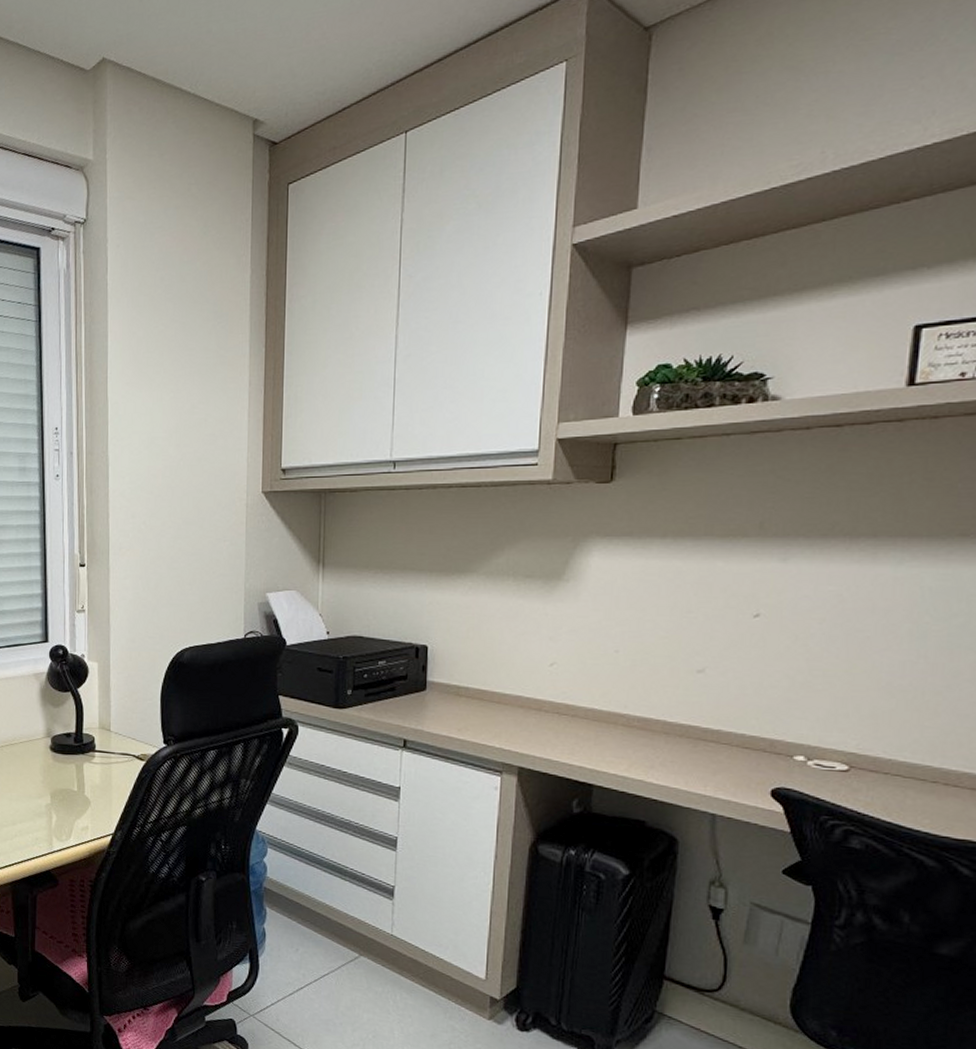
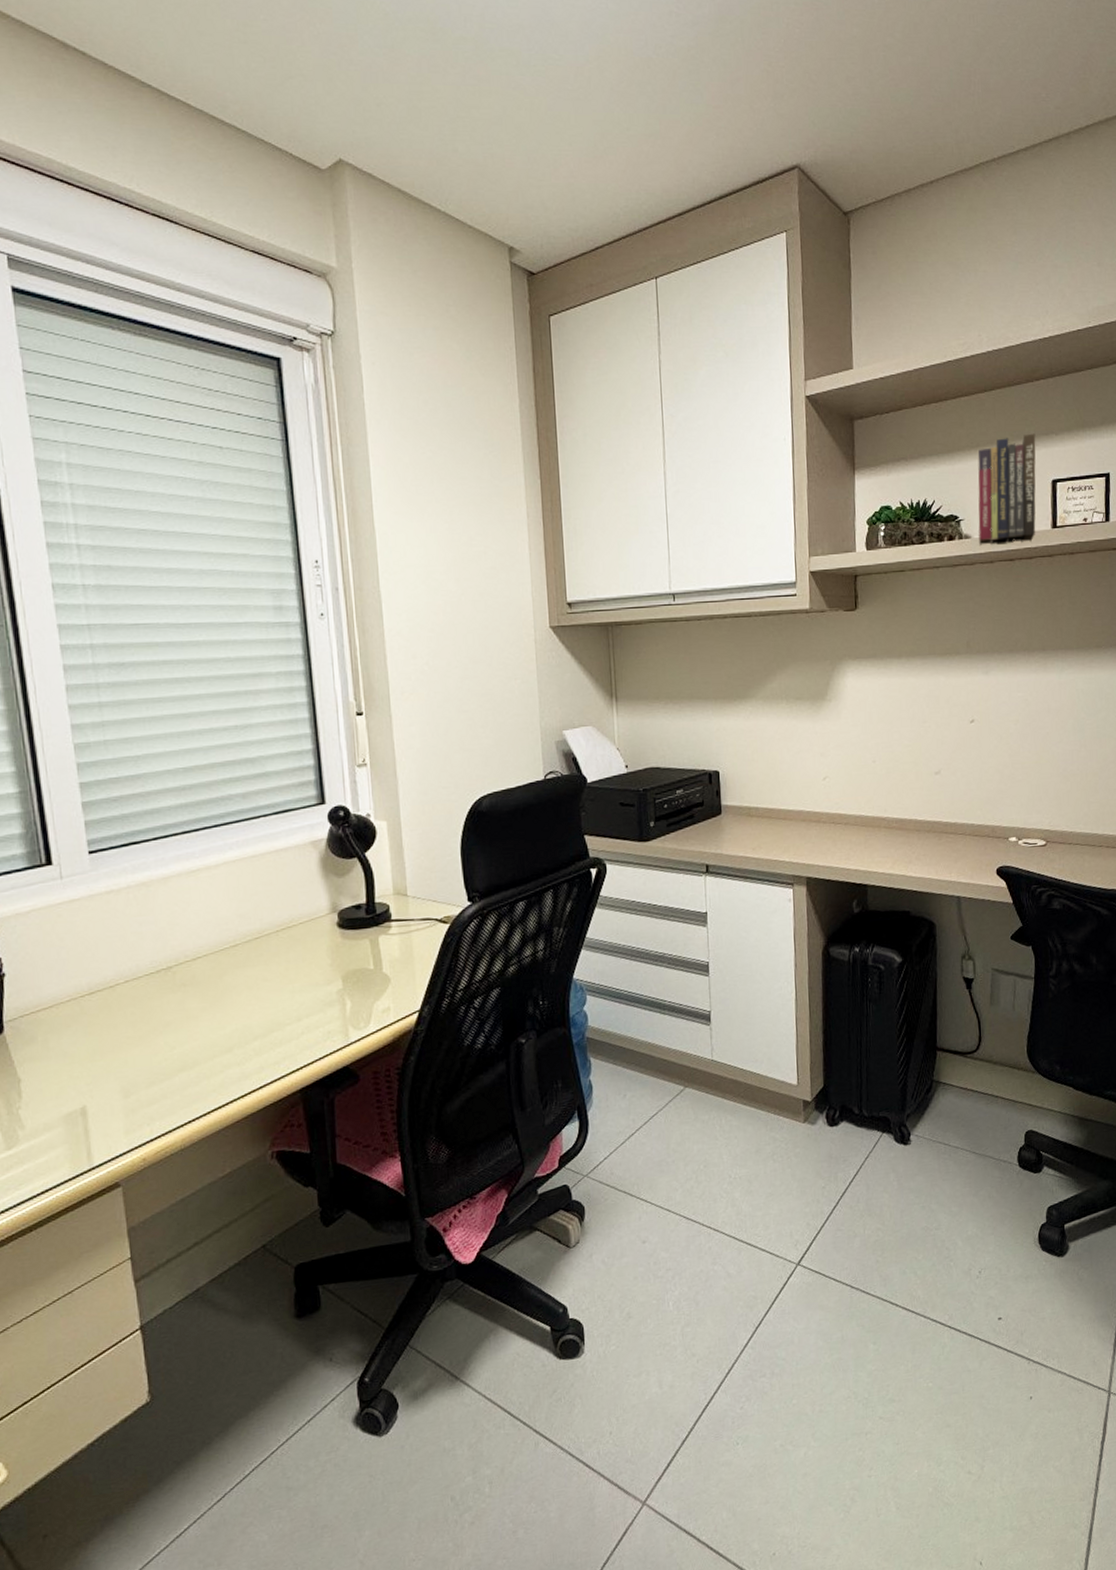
books: none [792,268,896,410] -> present [977,433,1036,547]

